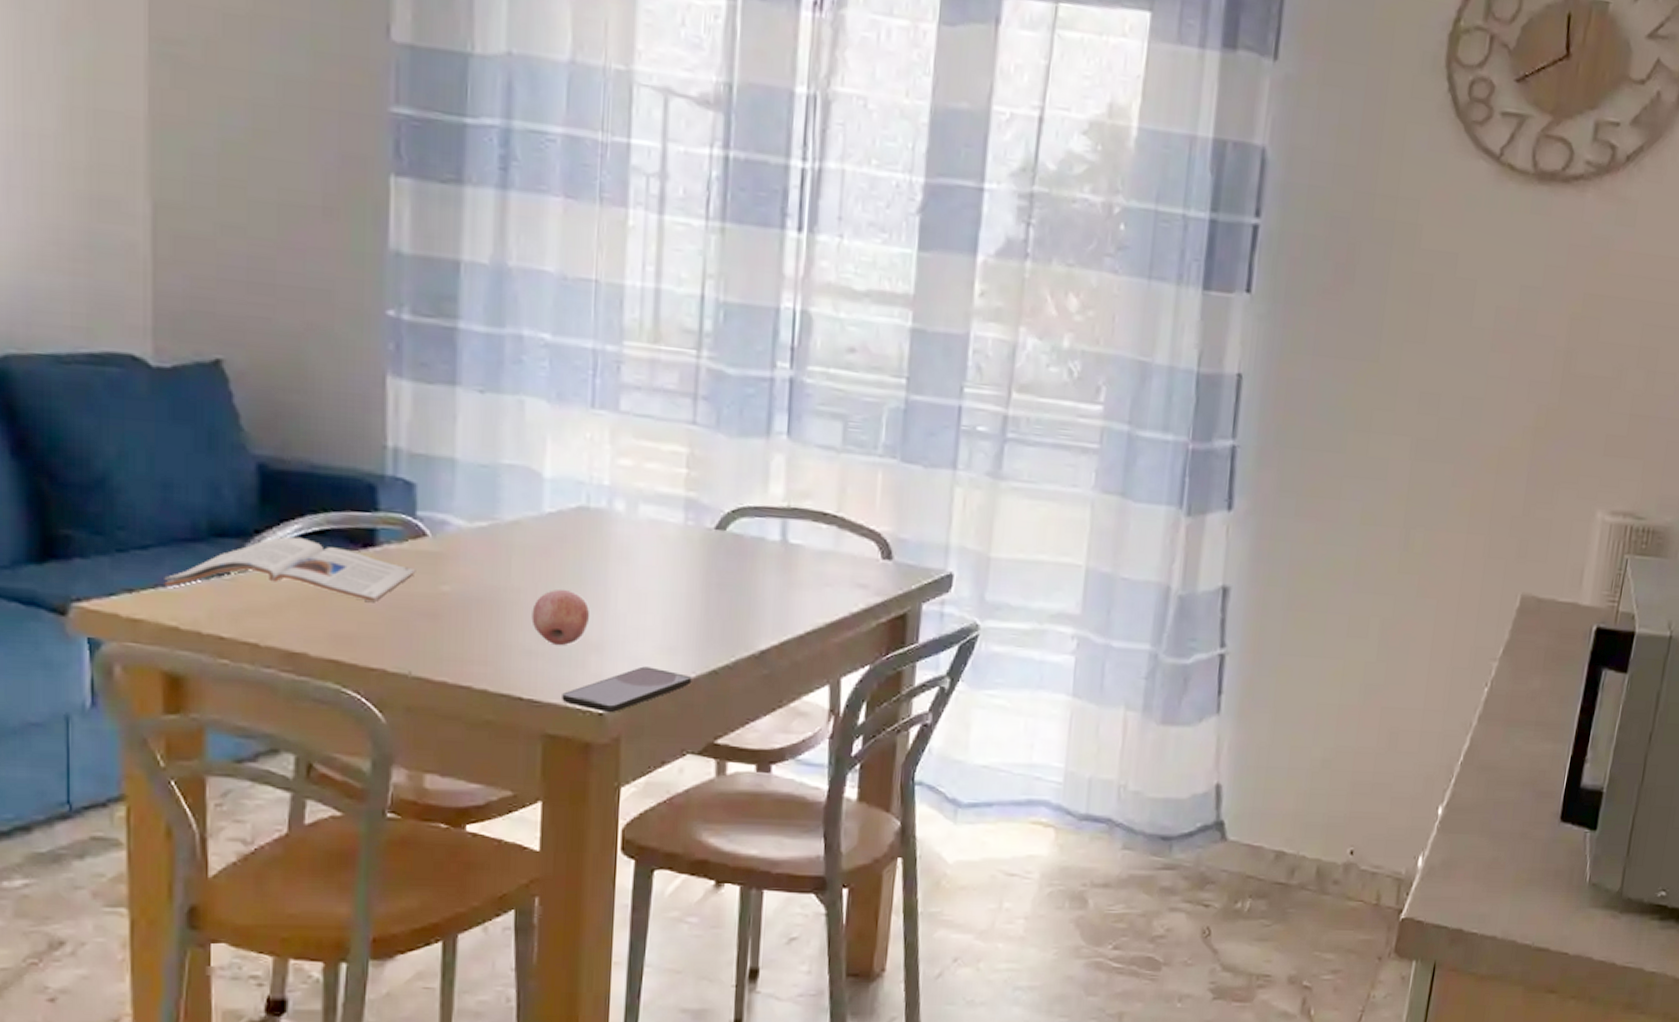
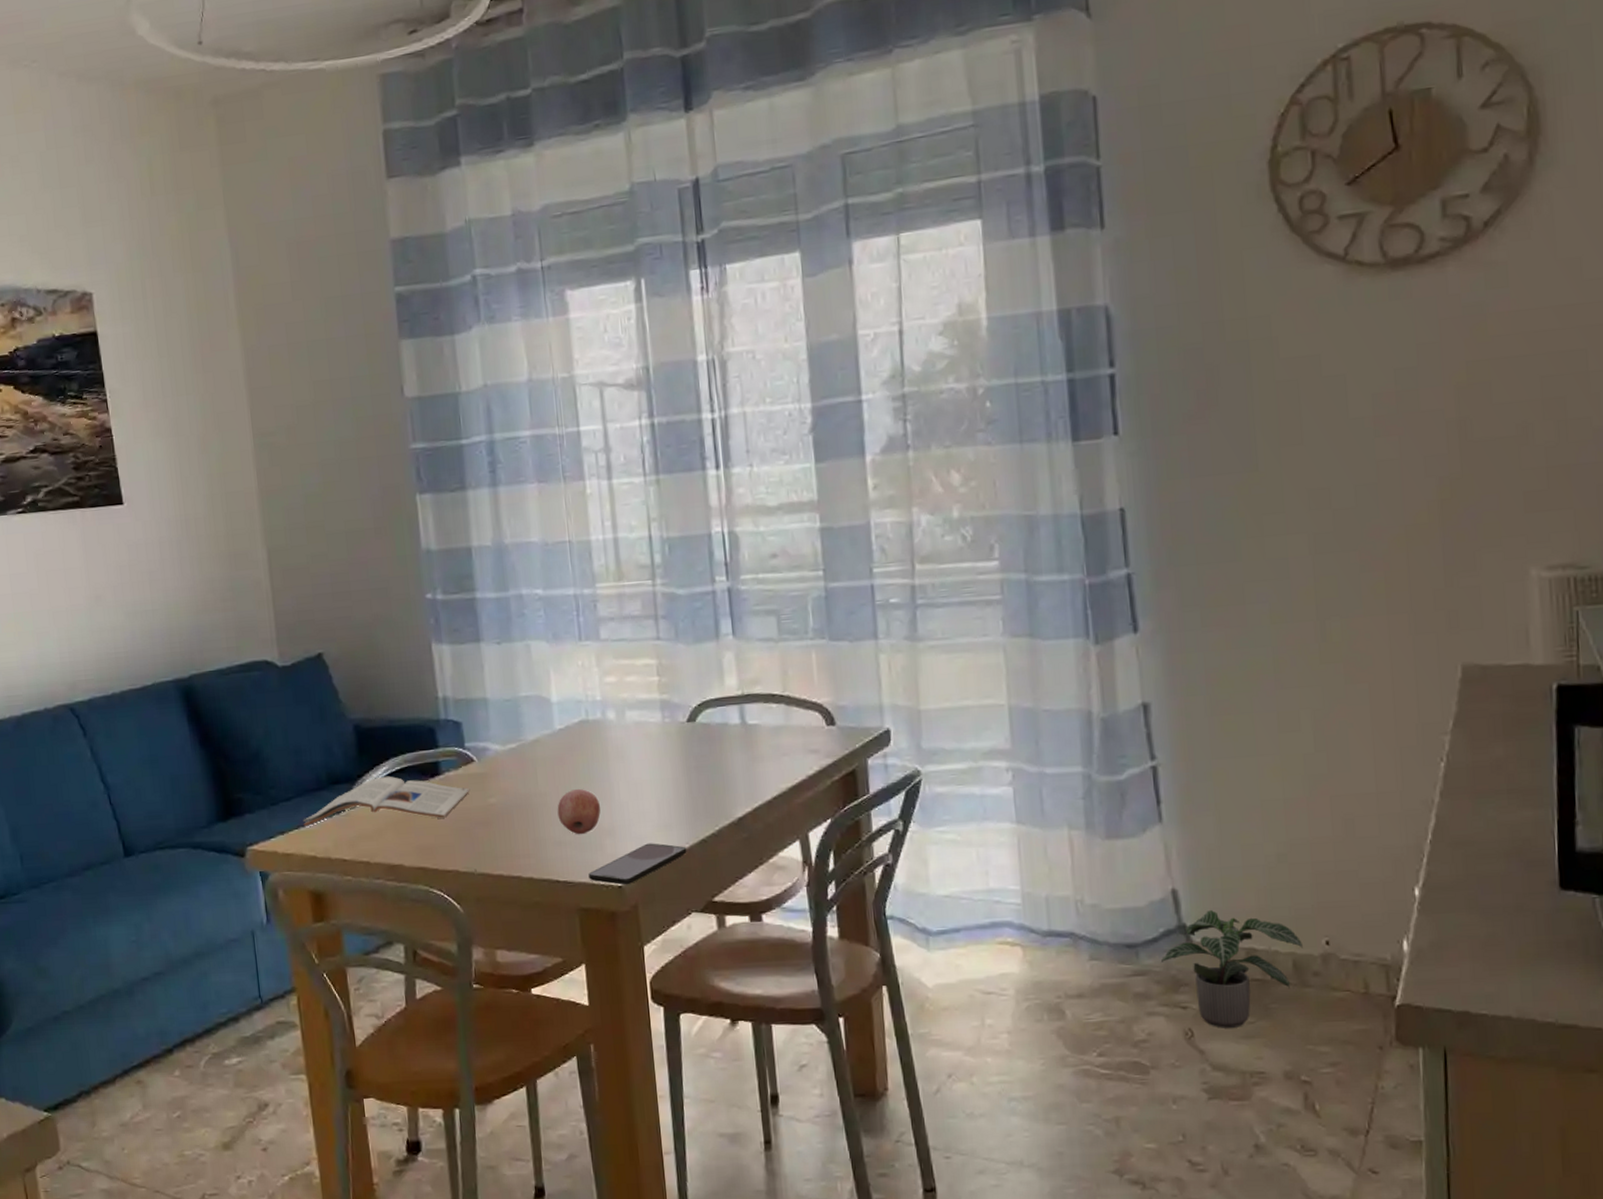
potted plant: none [1192,809,1329,930] -> present [1160,910,1303,1028]

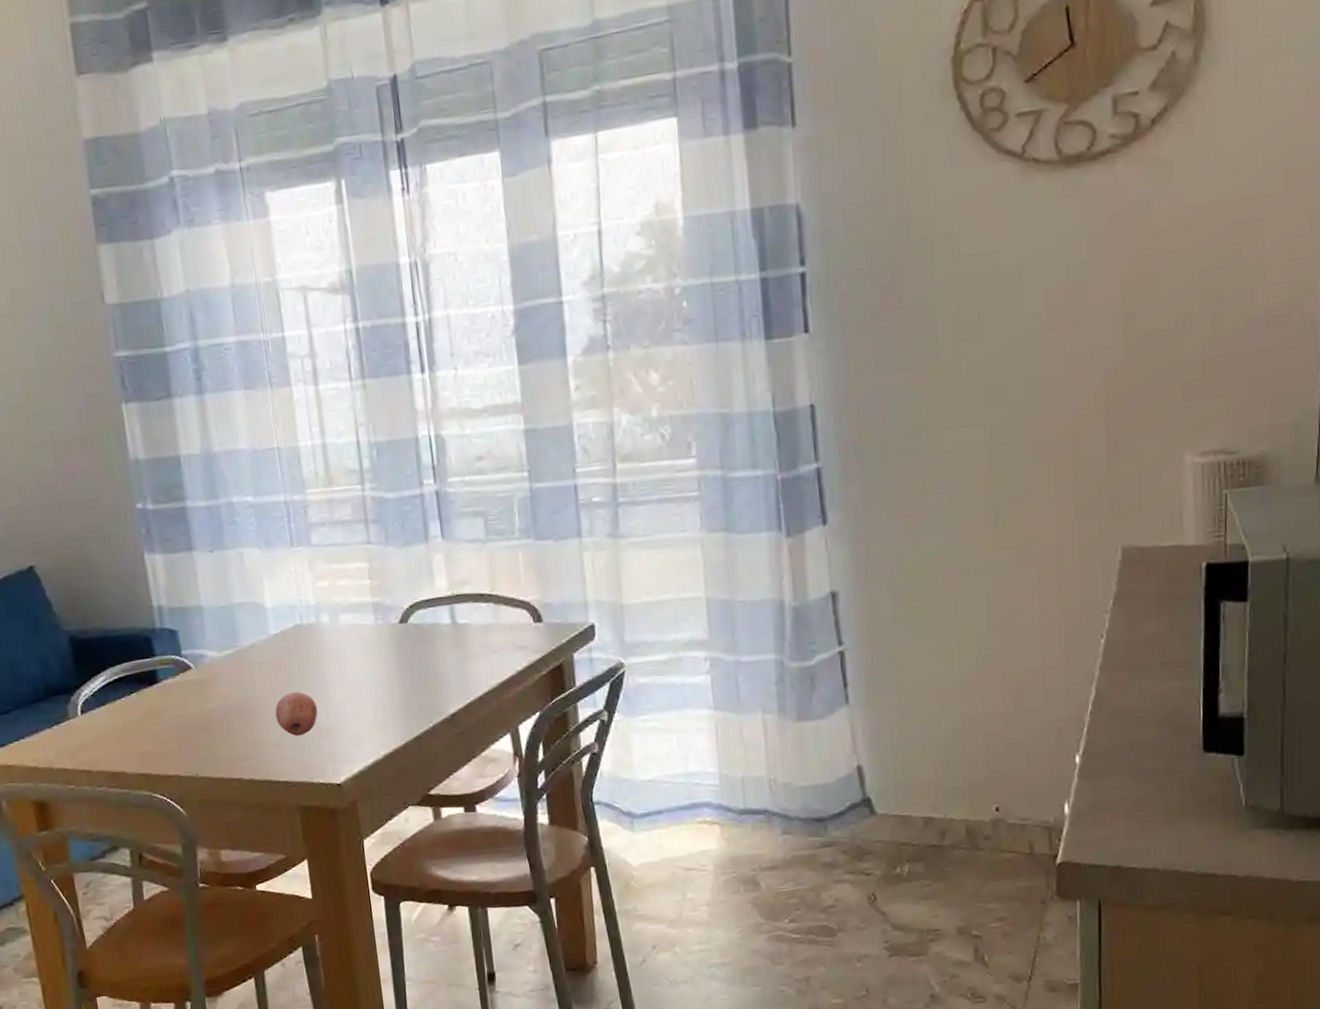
magazine: present [303,776,470,826] -> none [22,685,189,738]
smartphone: present [588,843,687,885] -> none [307,741,403,783]
potted plant: present [1160,910,1303,1028] -> none [846,784,975,892]

